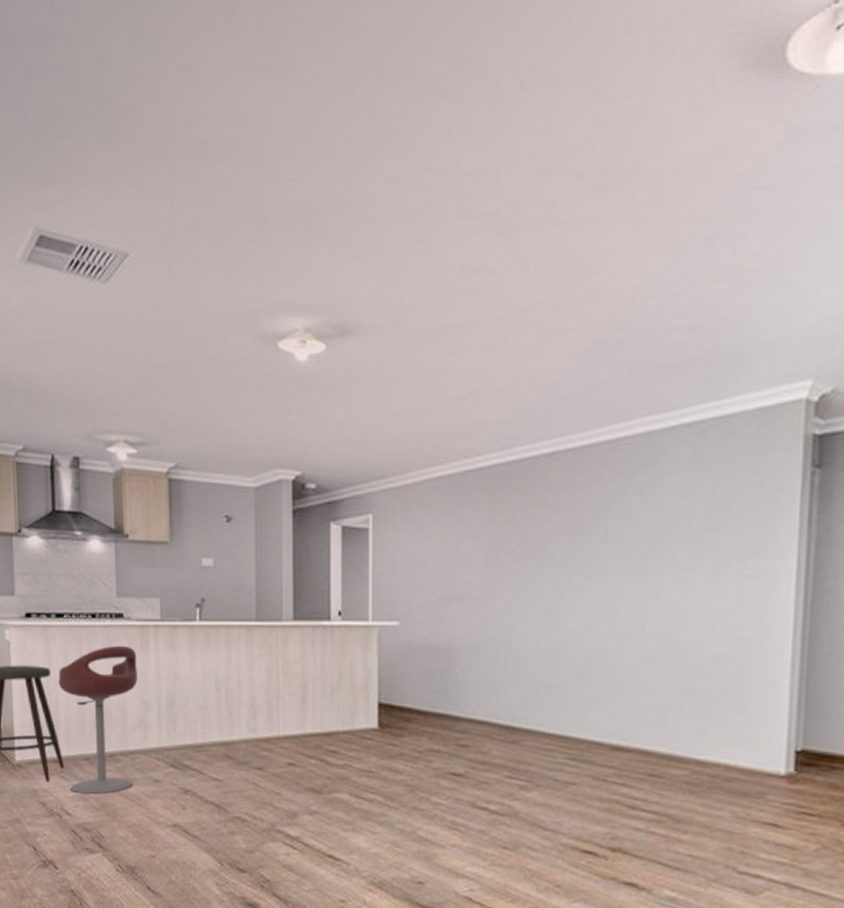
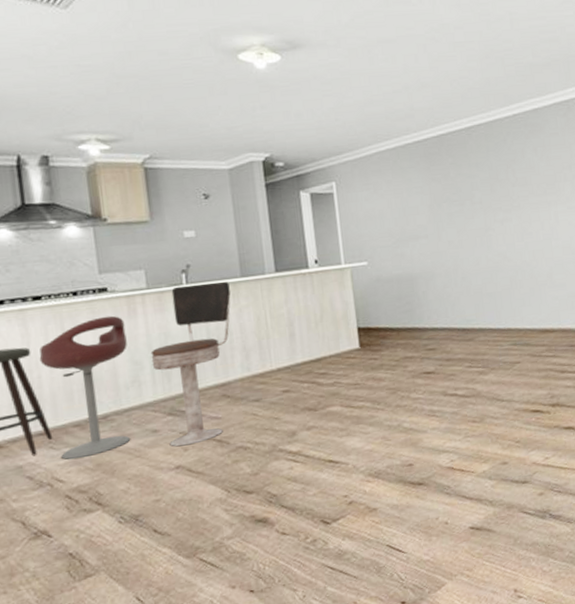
bar stool: none [159,622,245,804] -> present [150,281,231,447]

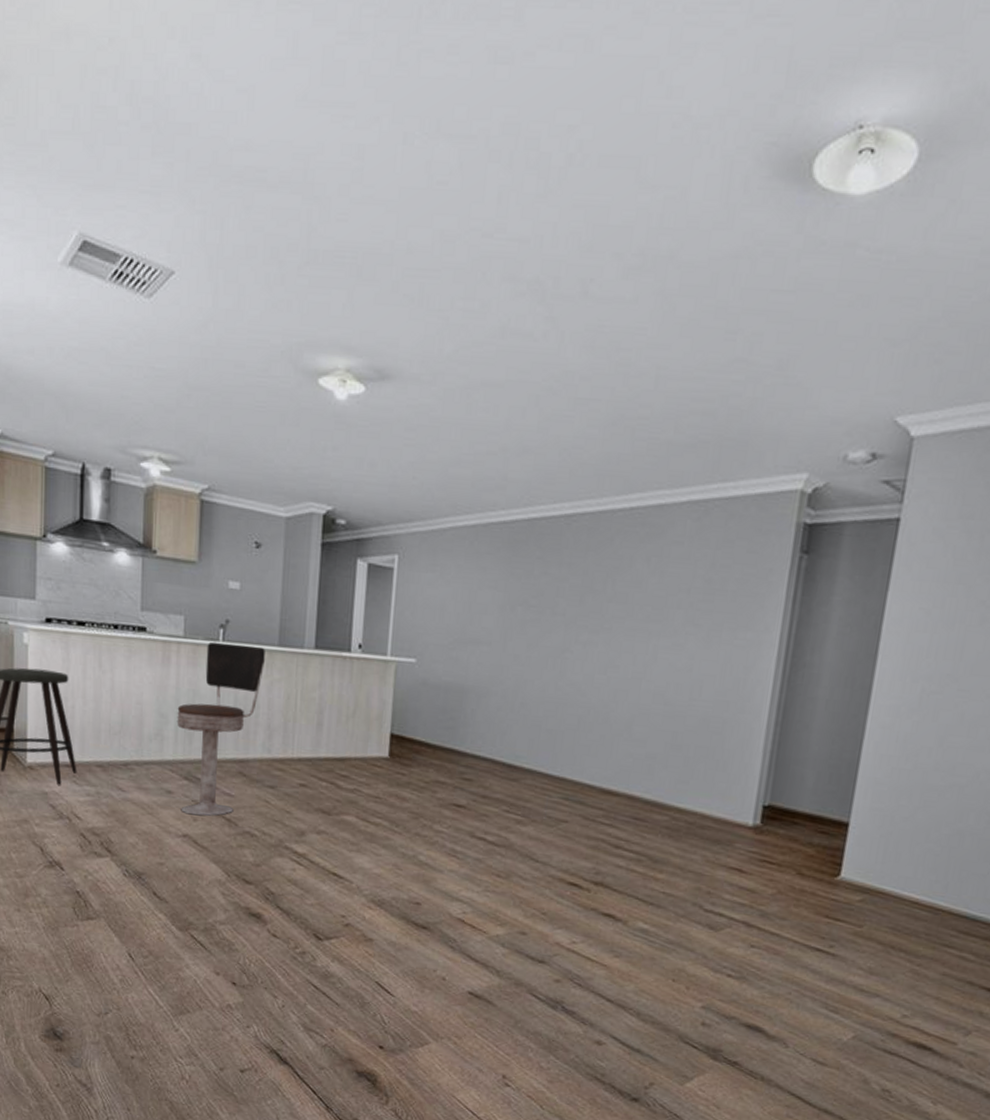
bar stool: present [39,315,131,460] -> none [75,657,158,801]

